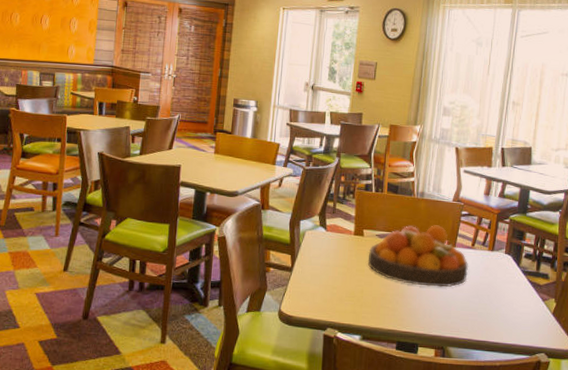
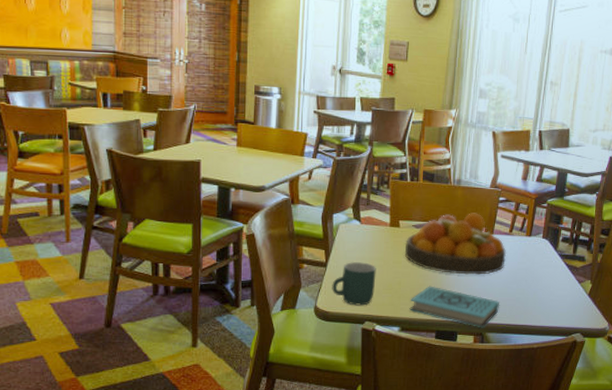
mug: none [296,268,340,312] -> present [332,262,376,306]
book: none [371,295,462,342] -> present [409,286,500,328]

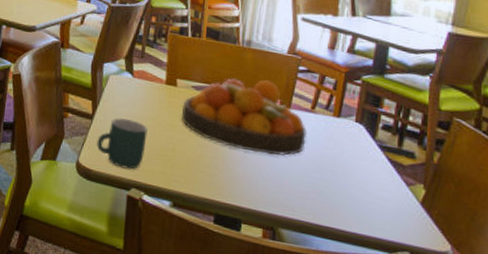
book: present [409,286,500,328] -> none [183,158,298,222]

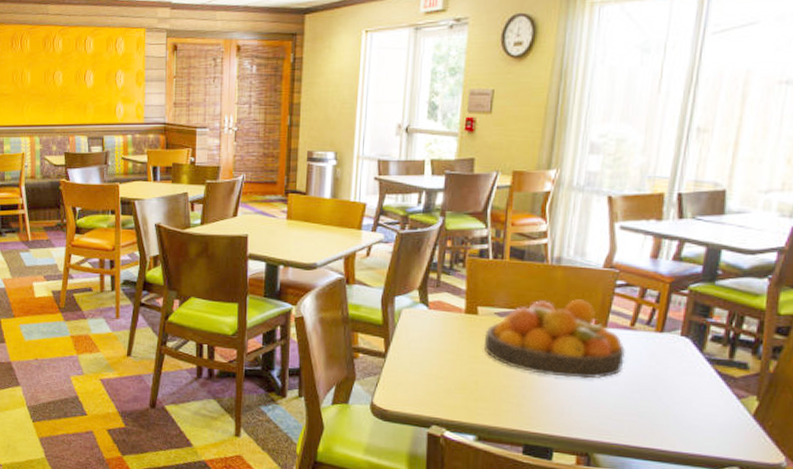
mug: present [96,118,148,170] -> none [392,354,447,406]

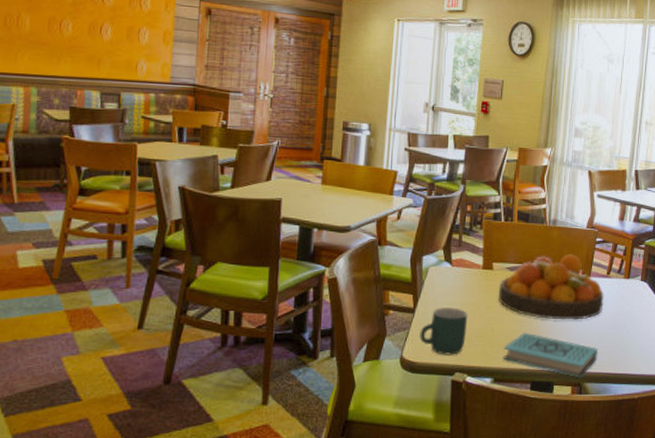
mug: none [392,354,447,406] -> present [419,308,468,355]
book: none [488,388,615,447] -> present [503,332,599,378]

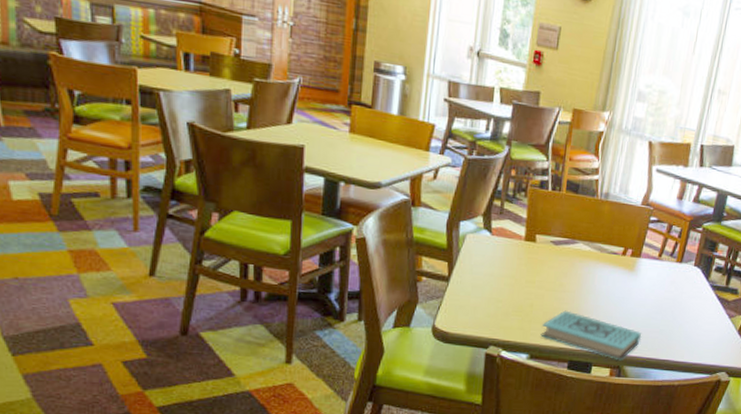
mug: present [419,308,468,355] -> none [453,278,506,328]
fruit bowl: present [498,254,605,320] -> none [539,231,654,302]

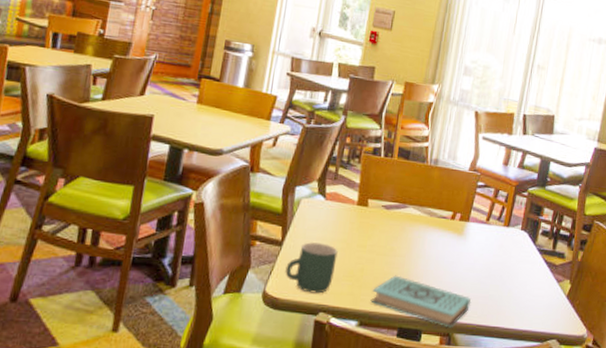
mug: none [453,278,506,328] -> present [285,242,338,294]

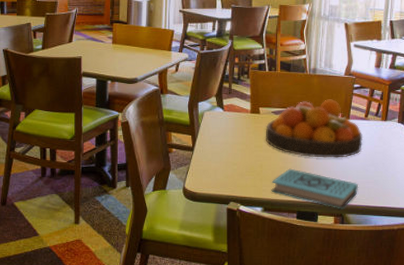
mug: present [285,242,338,294] -> none [198,146,239,187]
fruit bowl: none [370,196,482,266] -> present [265,99,363,158]

